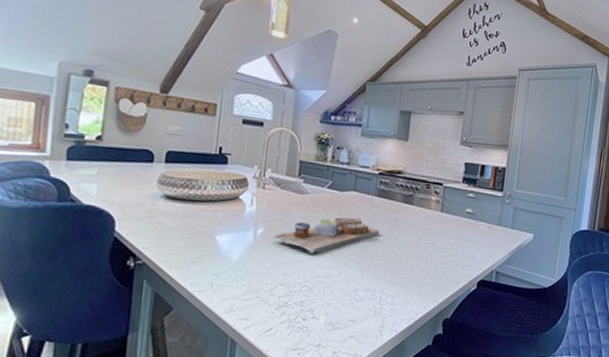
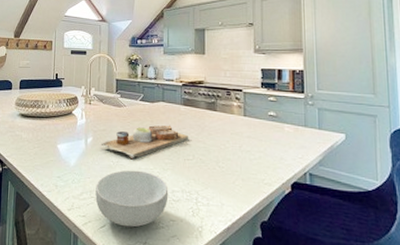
cereal bowl: none [262,266,351,330] -> present [95,170,169,228]

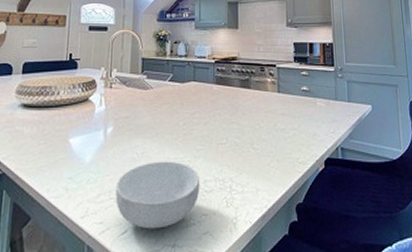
cutting board: present [101,125,189,160] -> none [123,106,222,149]

